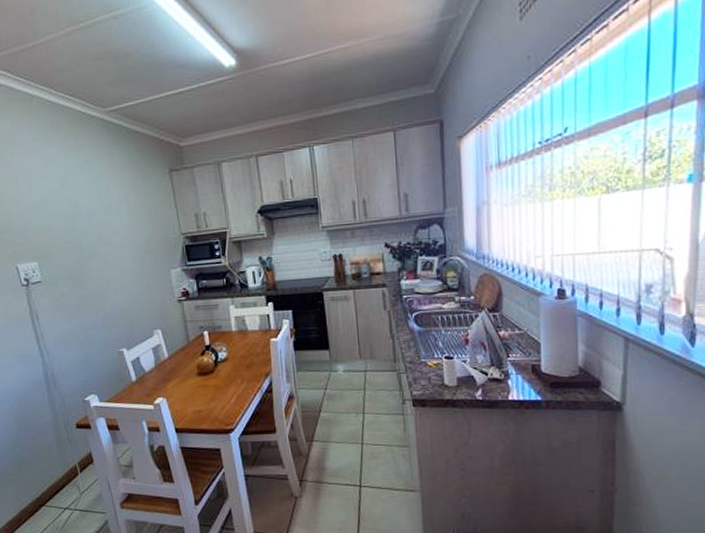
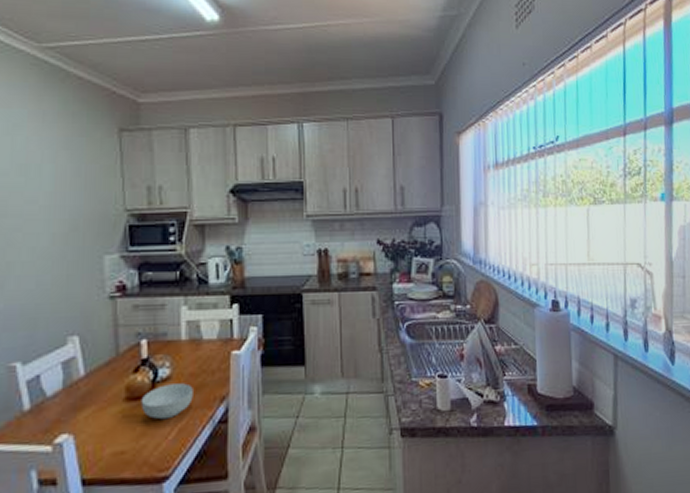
cereal bowl: none [208,363,245,389] -> present [141,383,193,420]

